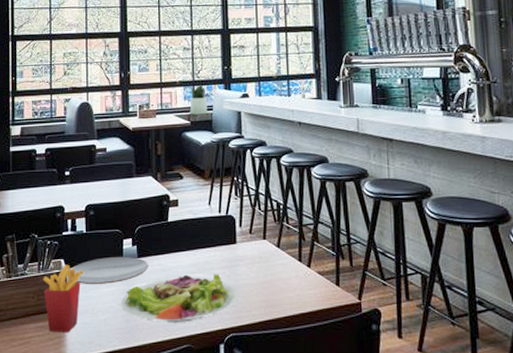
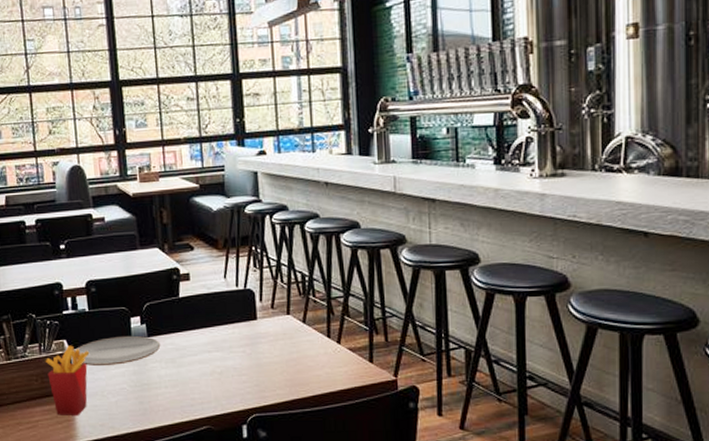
salad plate: present [121,274,239,323] -> none [132,352,262,404]
planter: present [189,84,208,115] -> none [196,141,220,177]

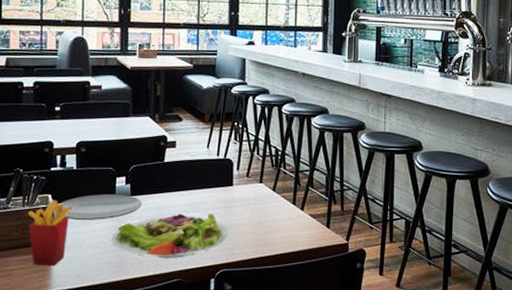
salad plate: none [132,352,262,404] -> present [112,213,232,259]

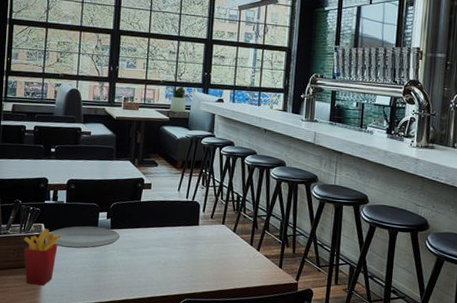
salad plate: present [112,213,232,259] -> none [93,247,196,286]
planter: none [192,28,212,59] -> present [169,86,186,113]

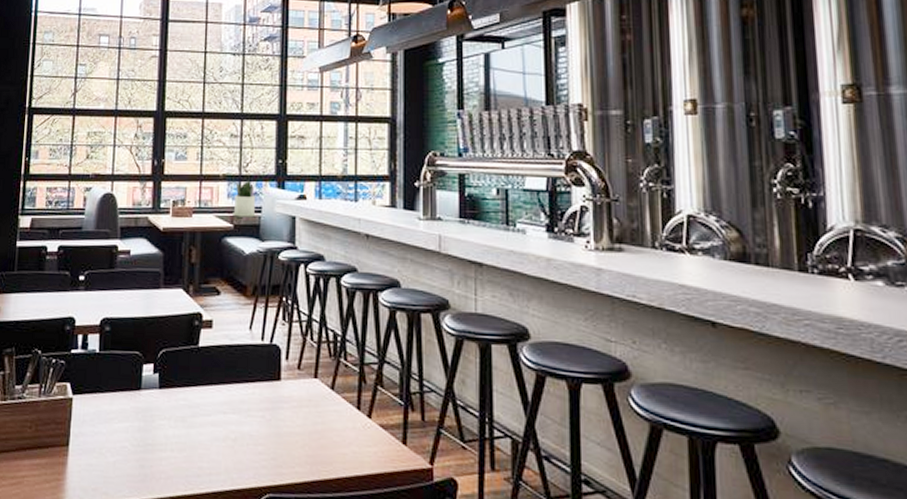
french fries: present [23,228,62,286] -> none [43,389,93,474]
plate: present [45,226,120,249] -> none [72,385,172,418]

